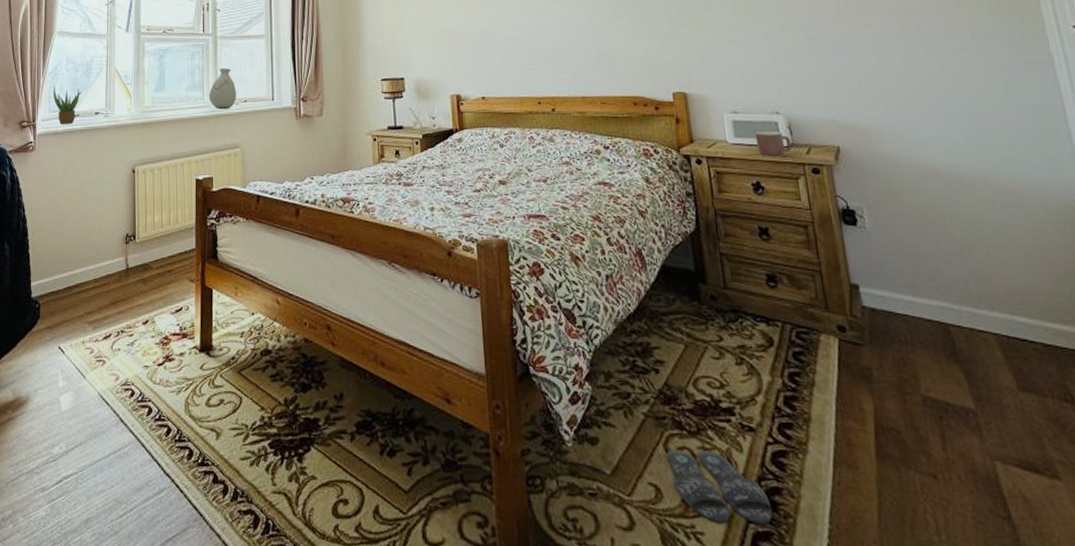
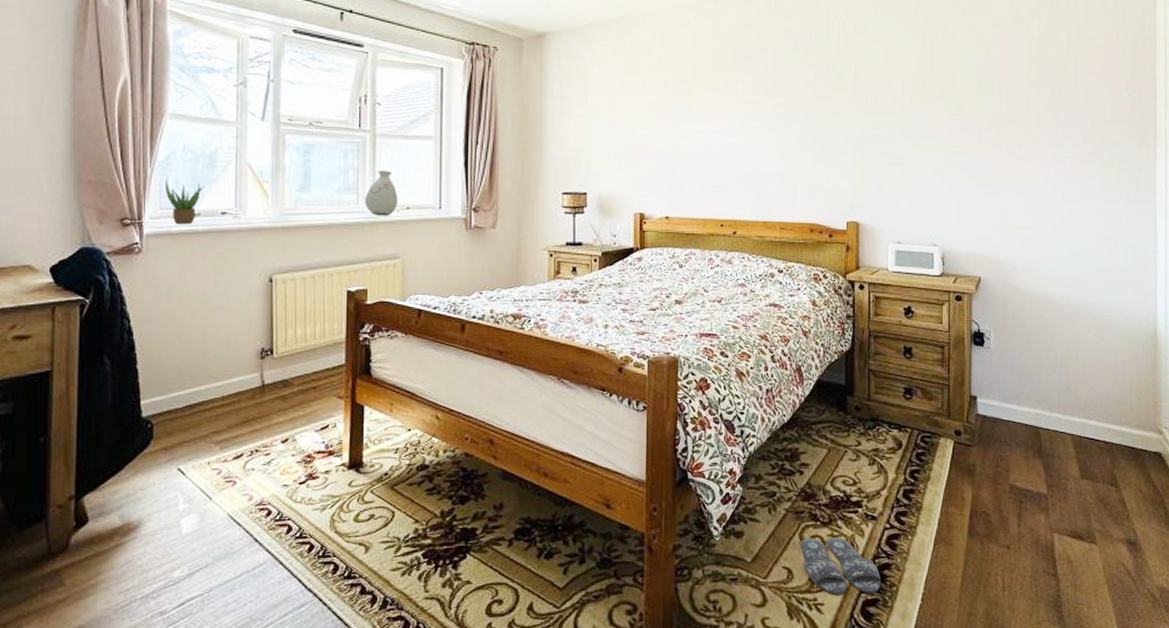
mug: present [754,130,791,159] -> none [912,260,942,287]

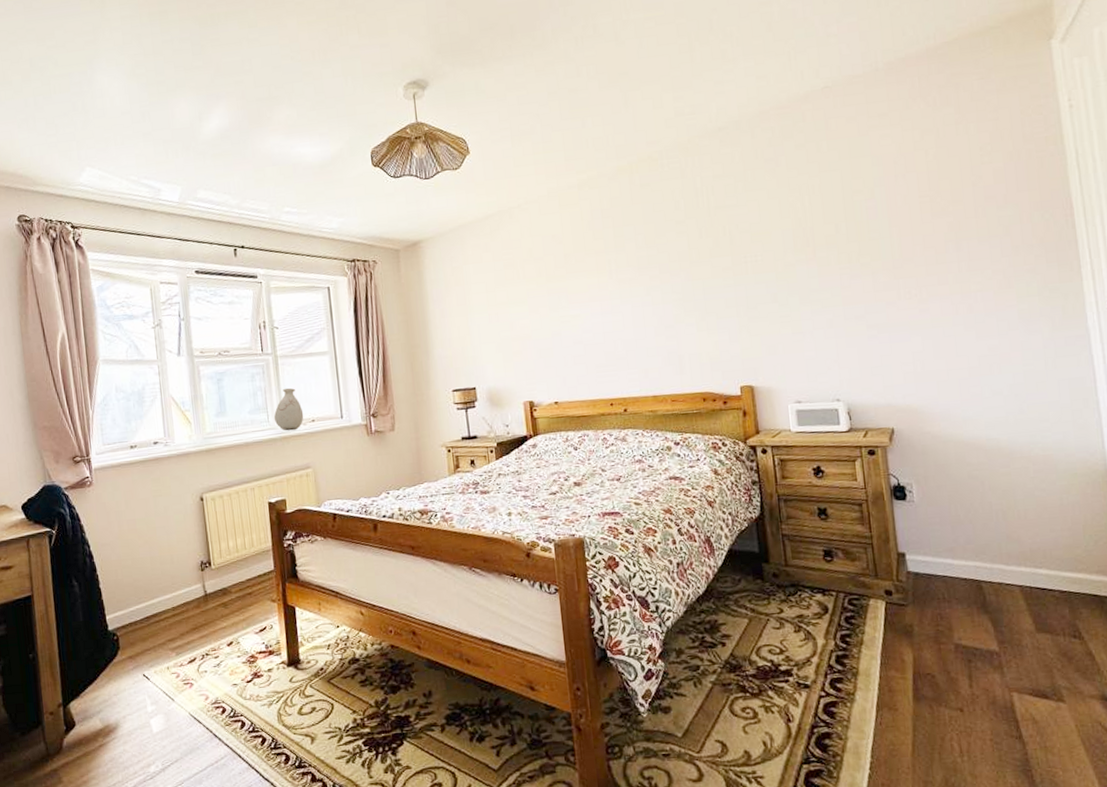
potted plant: present [166,177,205,225] -> none [105,416,137,458]
slippers: present [800,537,881,596] -> none [731,708,823,768]

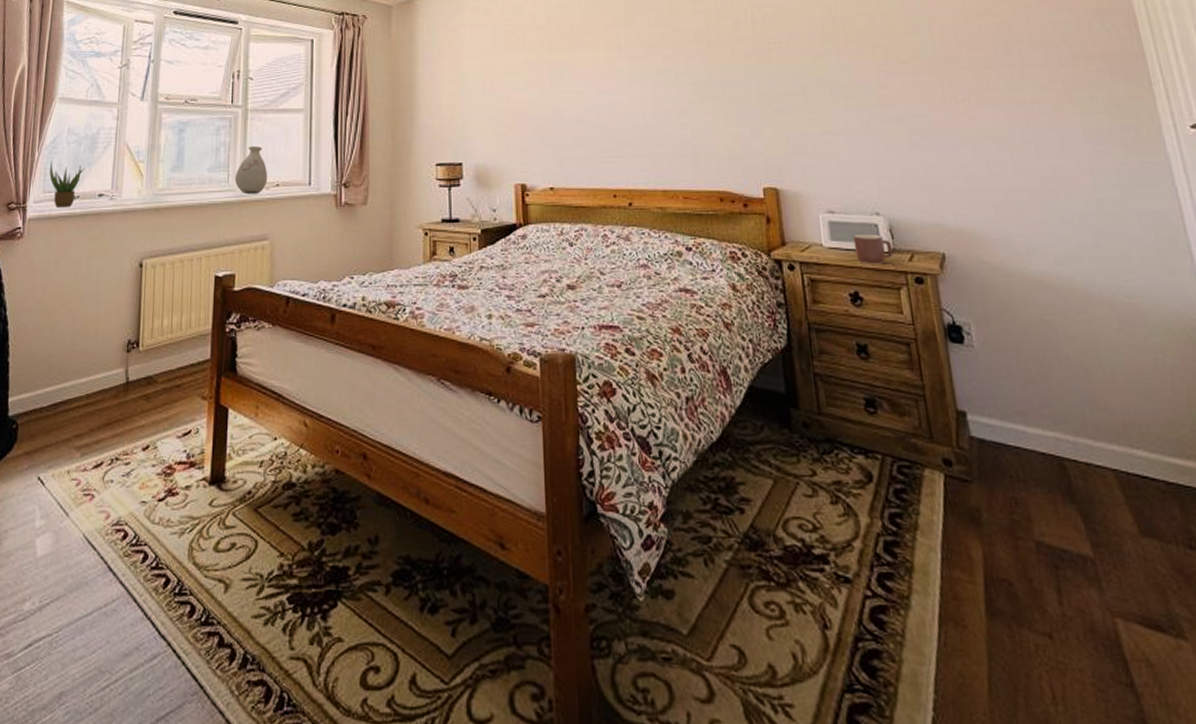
potted plant: none [105,416,137,458] -> present [49,160,85,209]
mug: none [816,417,850,444] -> present [852,233,893,266]

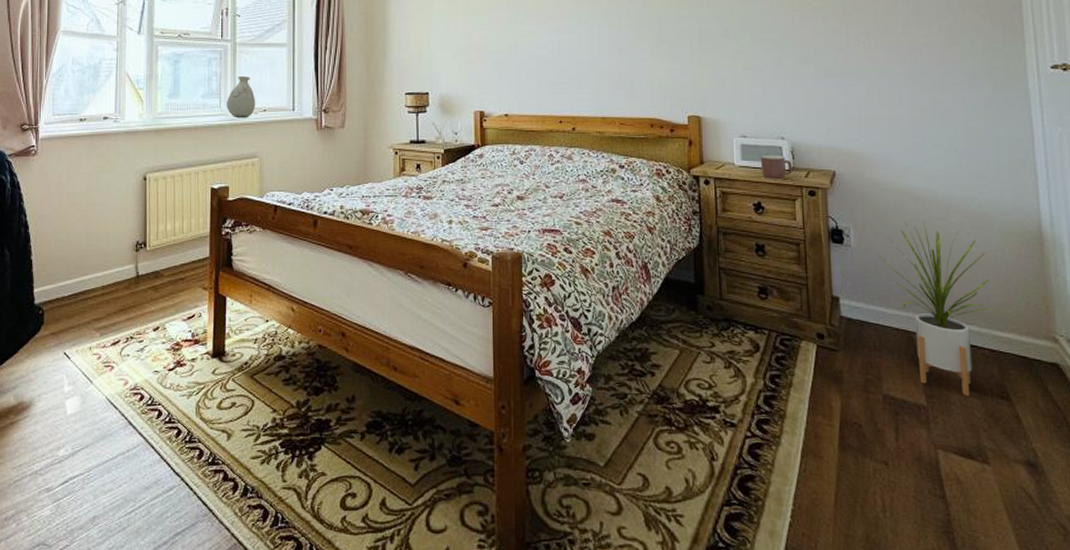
potted plant: present [49,160,85,209] -> none [58,87,90,129]
house plant: none [1007,314,1173,545] -> present [877,220,1001,397]

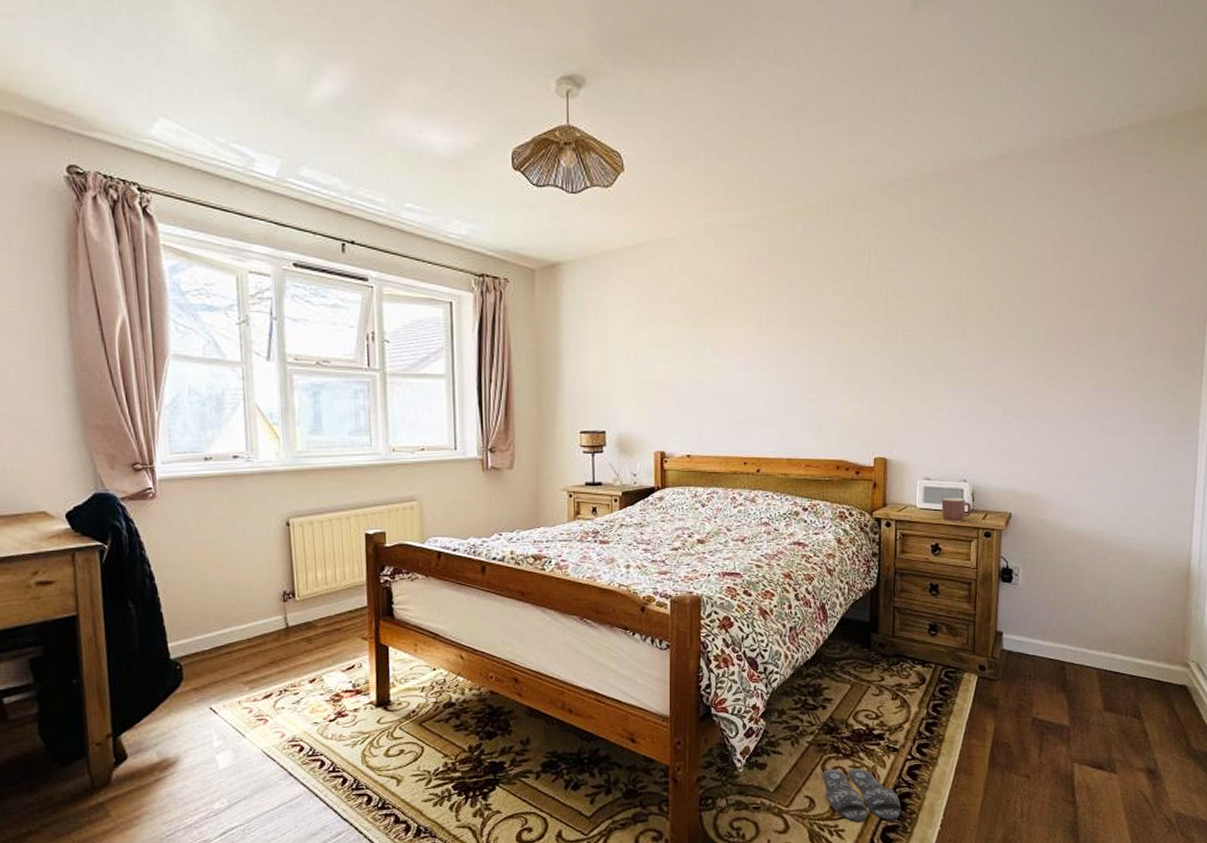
vase: present [226,75,256,118] -> none [377,410,413,458]
slippers: none [655,444,745,508] -> present [822,768,901,822]
house plant: present [877,220,1001,397] -> none [1041,559,1145,717]

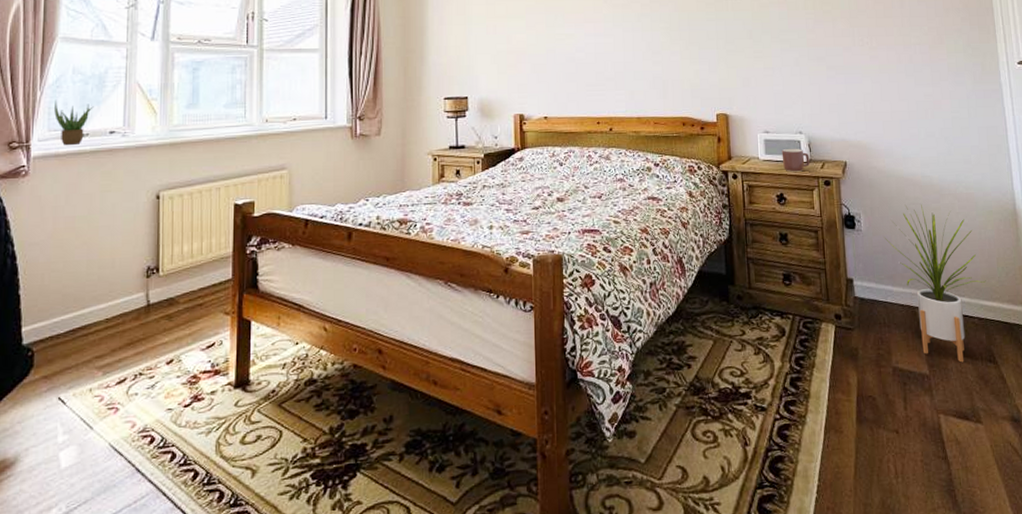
potted plant: none [174,421,214,470] -> present [54,99,94,146]
slippers: present [822,768,901,822] -> none [693,431,776,493]
house plant: none [1041,559,1145,717] -> present [884,204,986,363]

